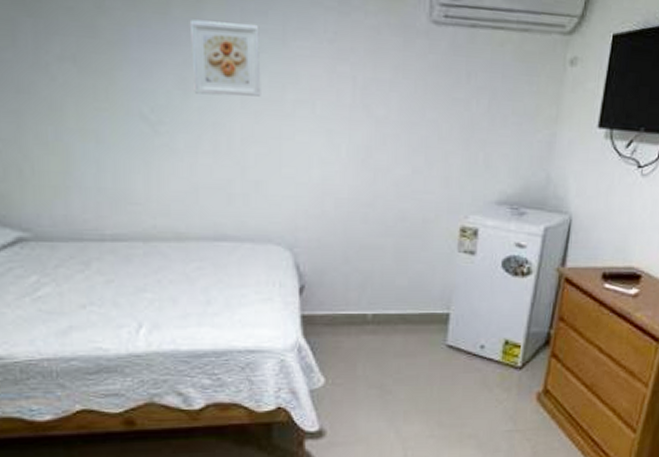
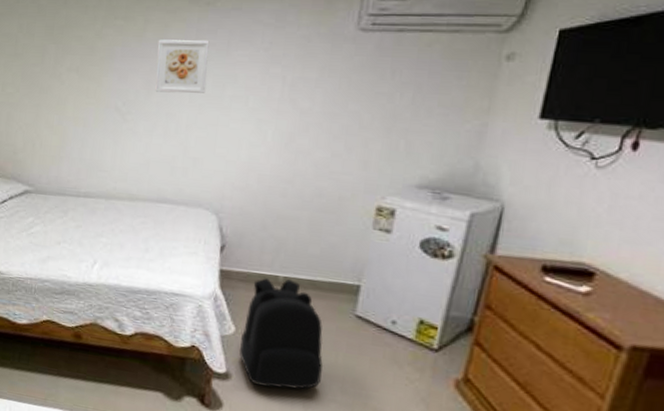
backpack: none [332,317,419,438] -> present [239,278,323,390]

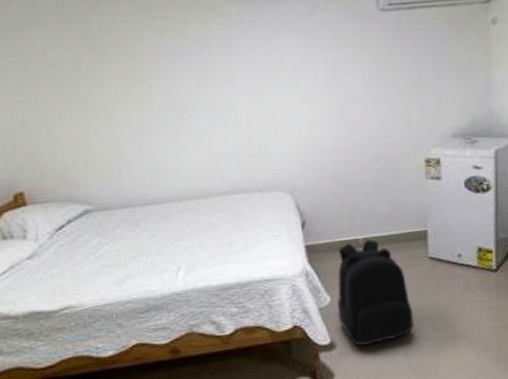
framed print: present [155,39,210,94] -> none [201,31,258,87]

